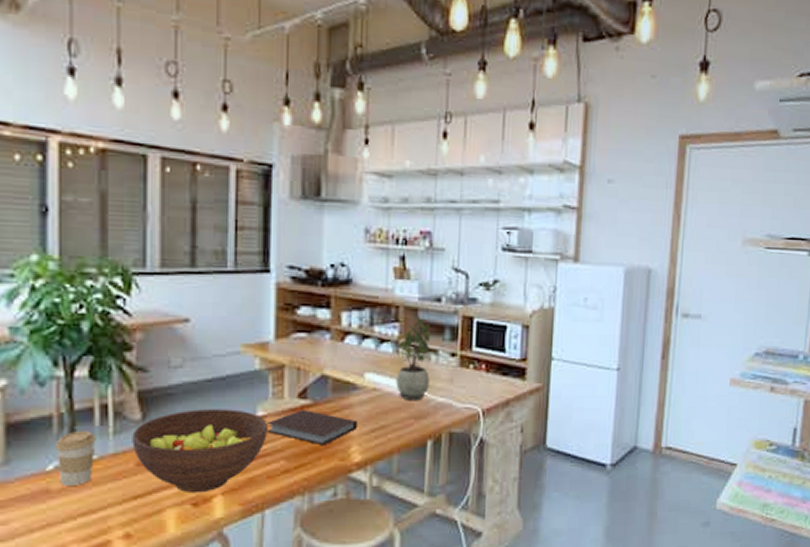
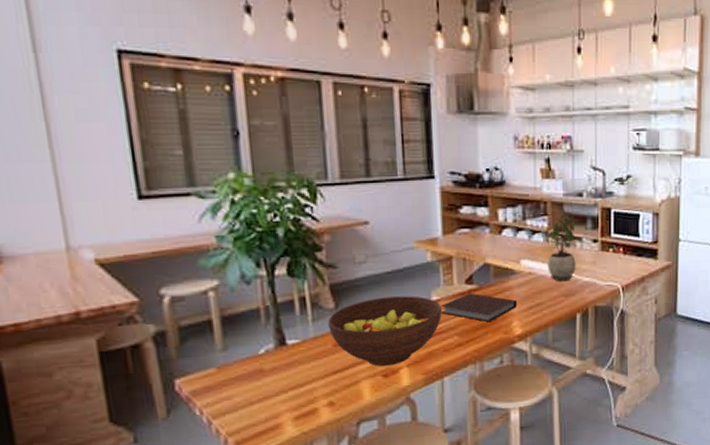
coffee cup: present [56,430,96,486] -> none [264,319,298,366]

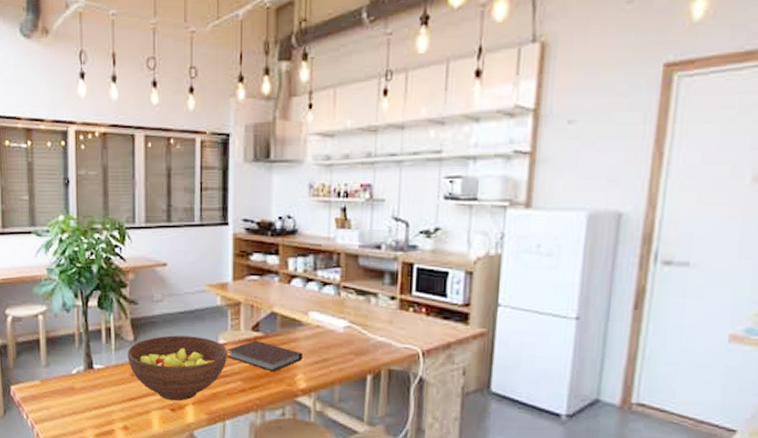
potted plant: present [545,211,576,282] -> none [337,263,371,339]

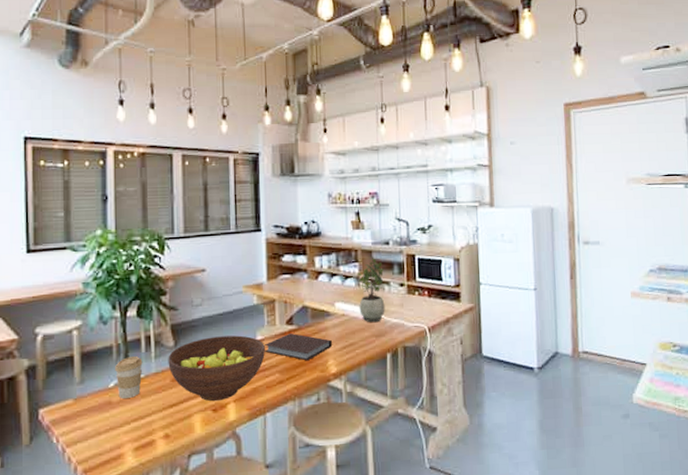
coffee cup: none [77,345,103,386] -> present [115,355,143,398]
potted plant: none [337,263,371,339] -> present [356,258,385,323]

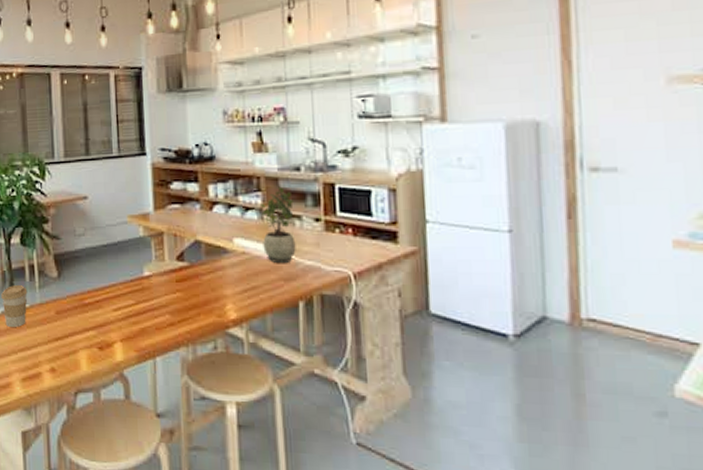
fruit bowl: present [168,335,266,402] -> none [52,269,155,339]
notebook: present [265,332,332,361] -> none [153,270,230,303]

